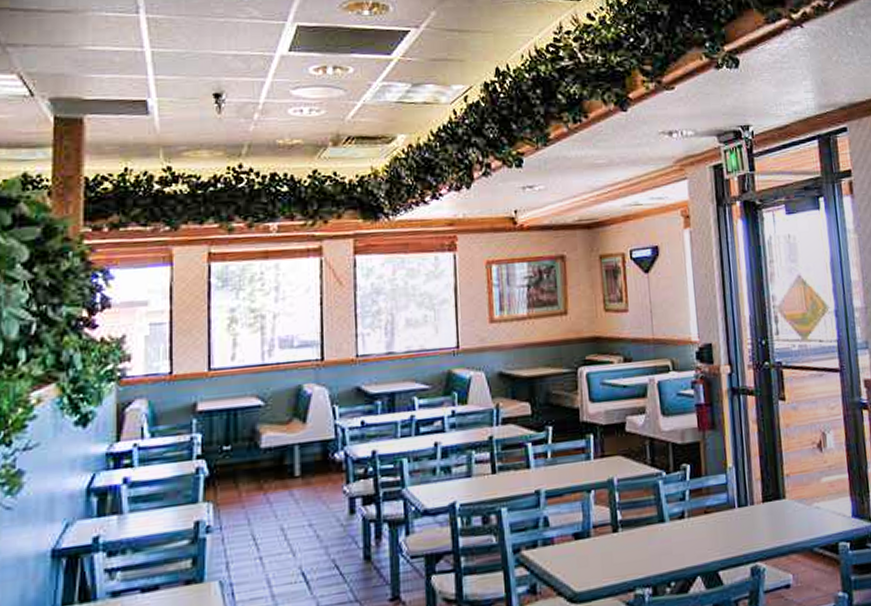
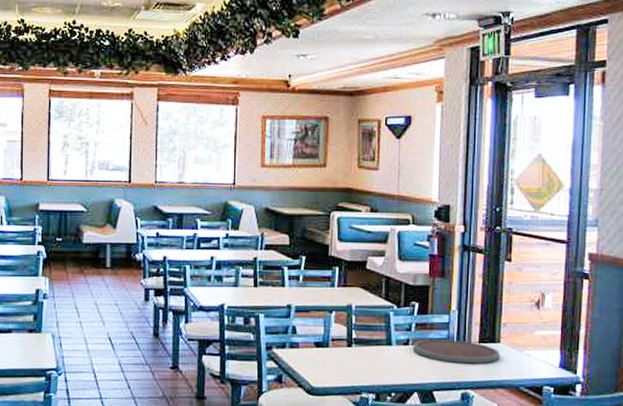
tray: none [689,502,788,532] -> present [412,339,500,363]

